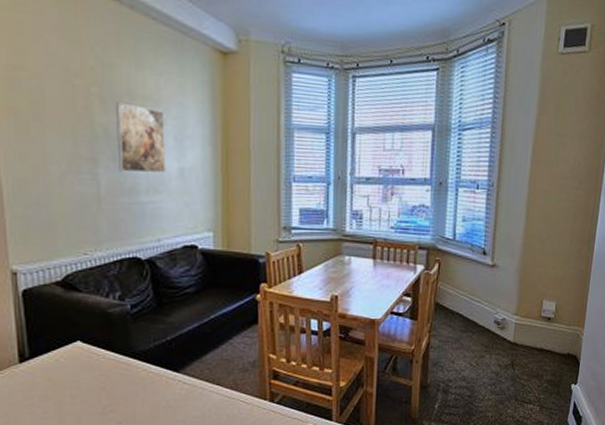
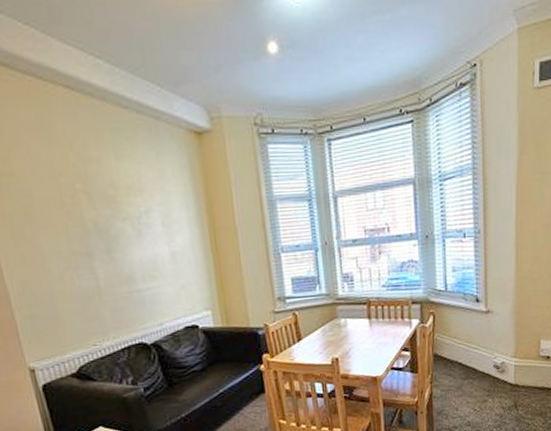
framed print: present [115,102,167,173] -> none [100,195,159,263]

